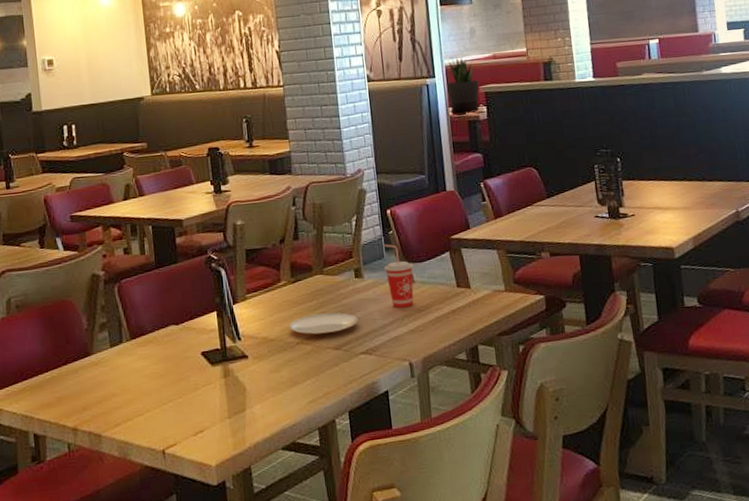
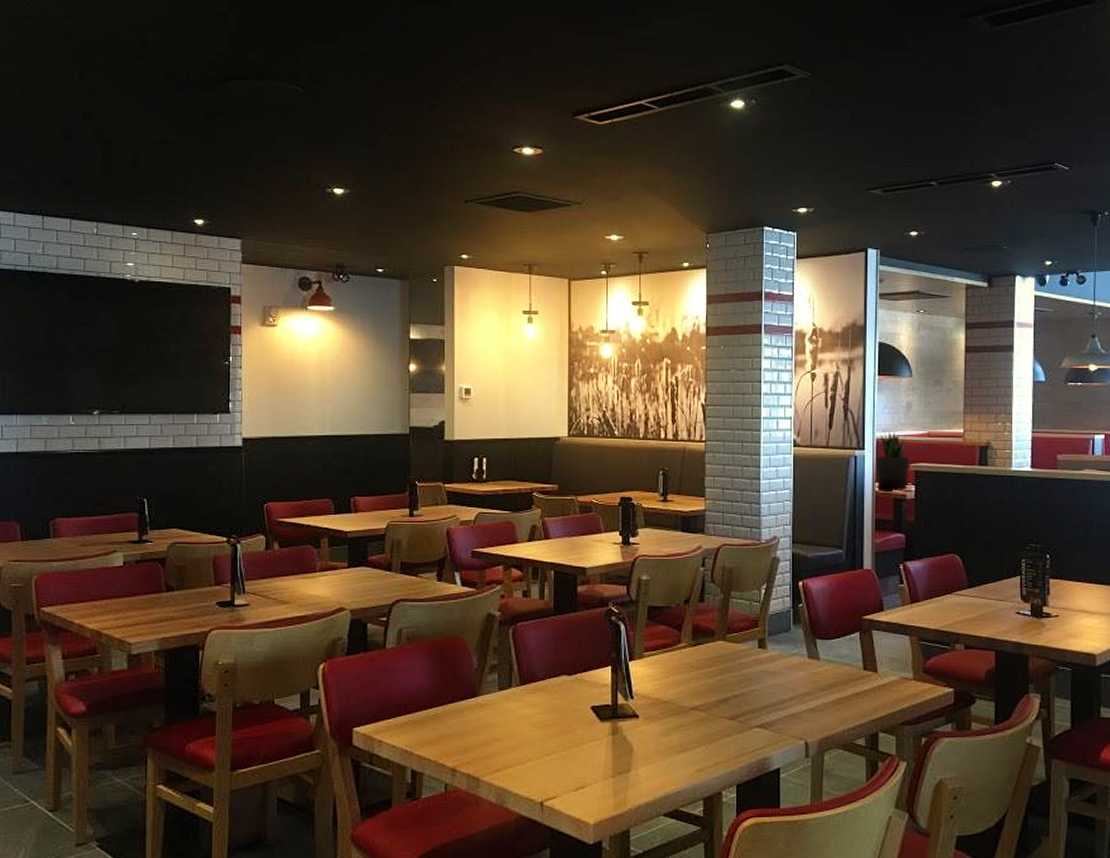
plate: present [288,312,358,335] -> none [684,681,757,703]
beverage cup: present [383,244,414,308] -> none [790,617,820,685]

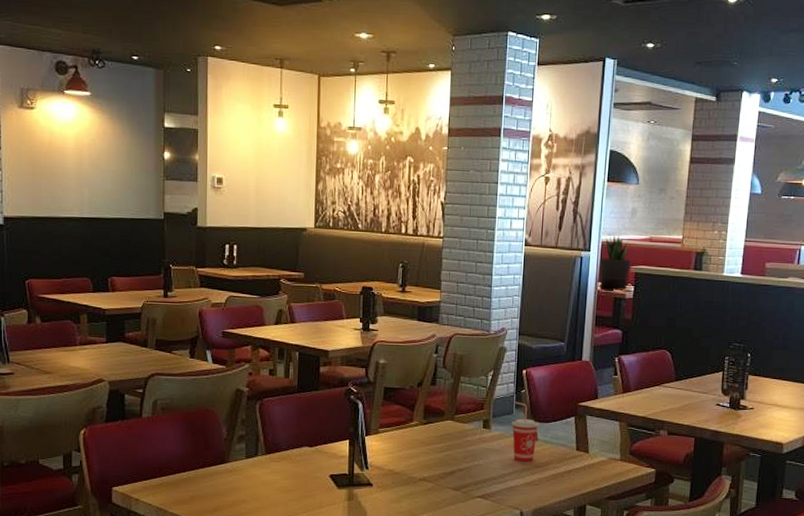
beverage cup: none [790,617,820,685] -> present [512,401,539,462]

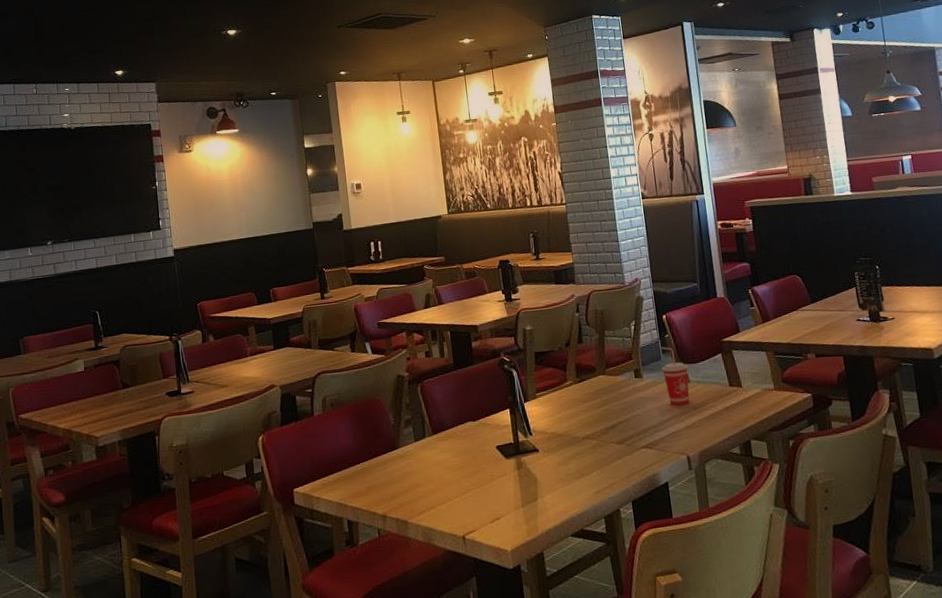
planter: present [599,234,632,290] -> none [714,175,745,227]

